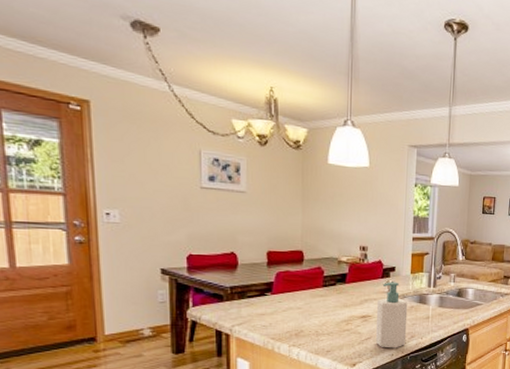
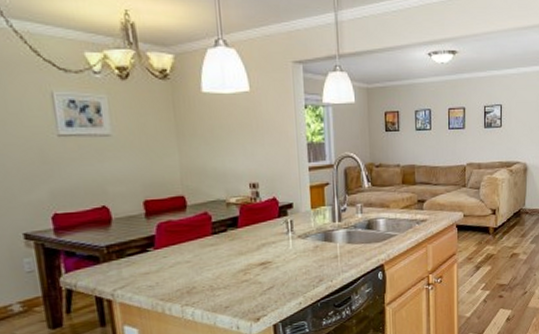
soap bottle: present [376,282,408,348] -> none [277,220,315,297]

